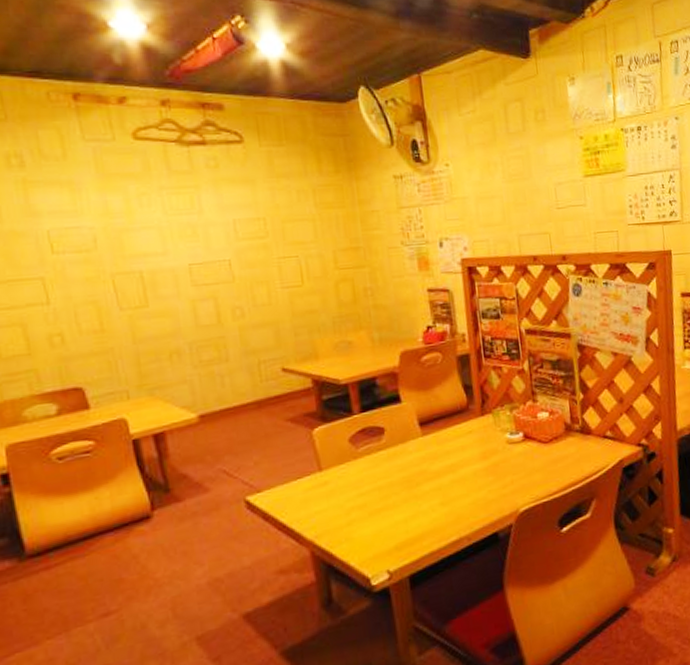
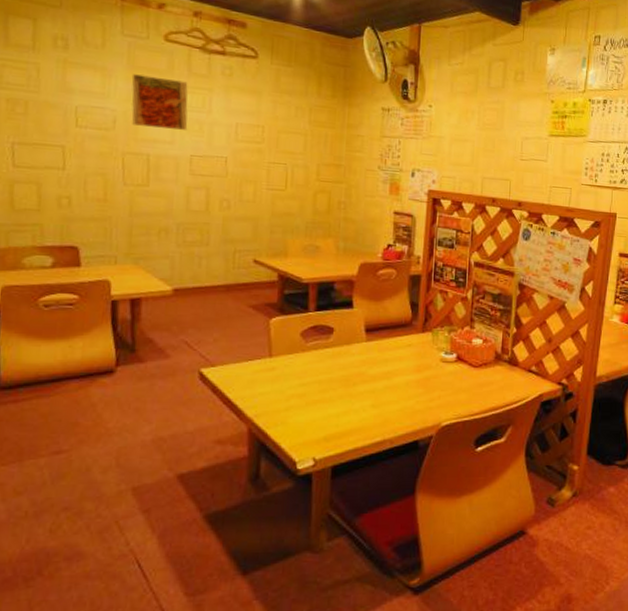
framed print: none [104,182,180,241] -> present [131,74,188,130]

